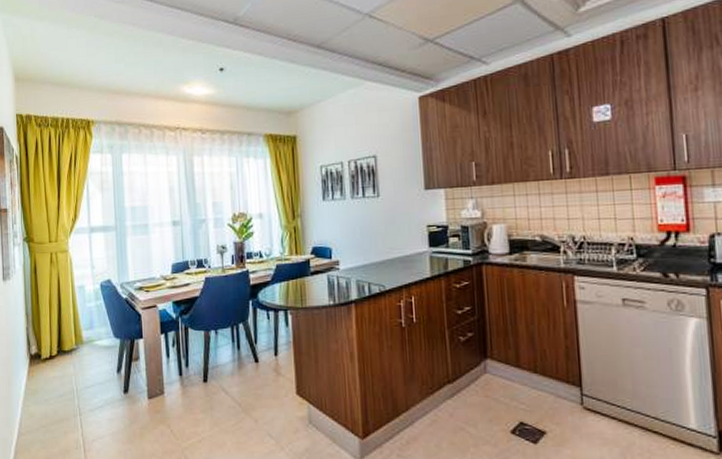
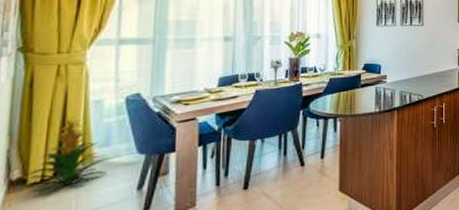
indoor plant: none [39,300,94,370] -> present [25,116,108,196]

